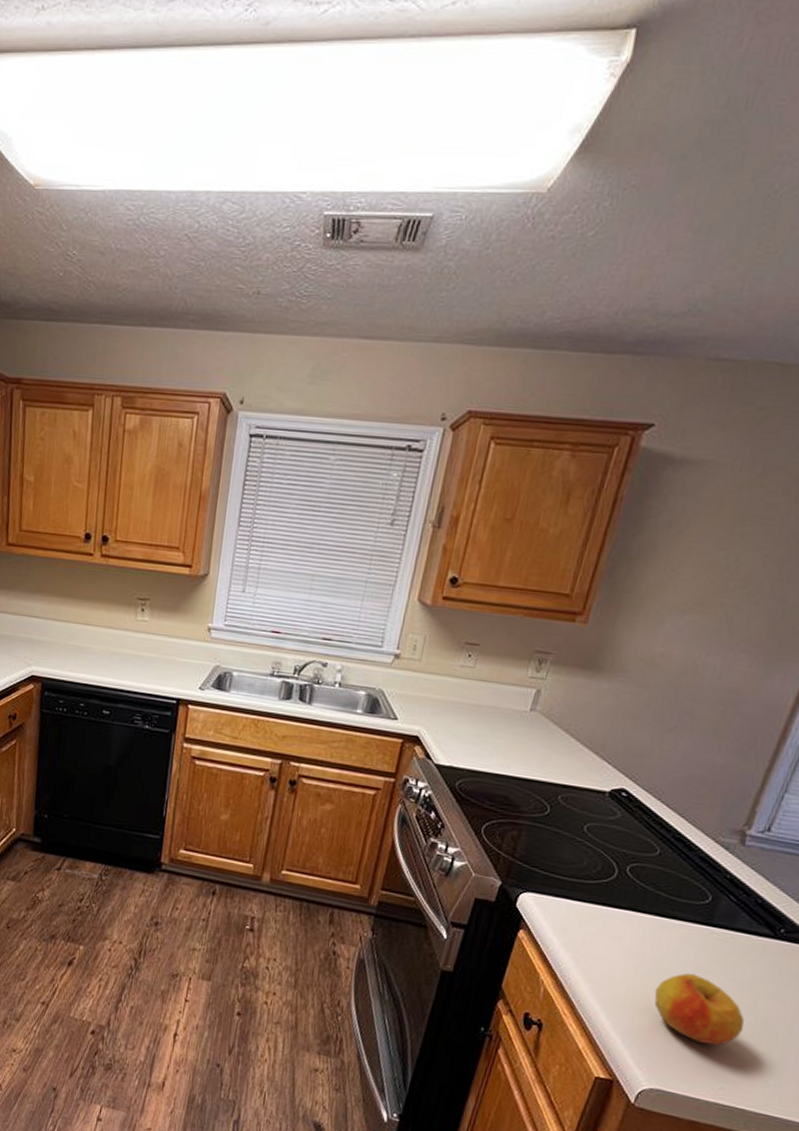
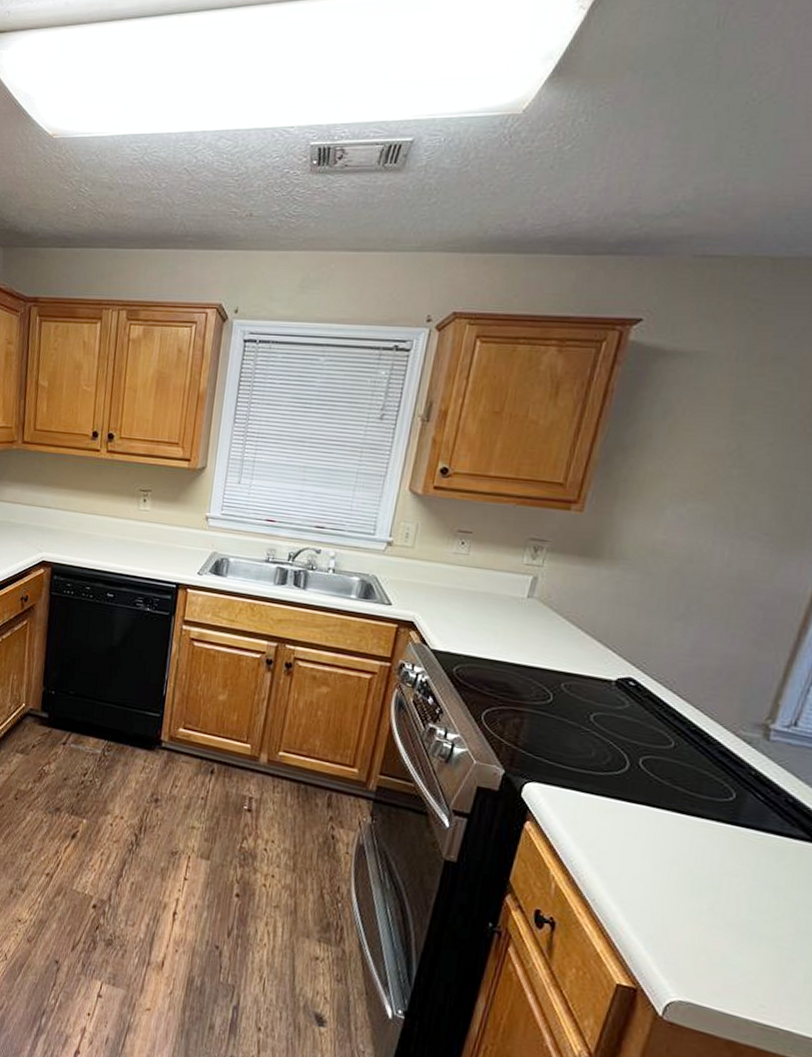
apple: present [654,972,745,1046] -> none [678,875,783,958]

